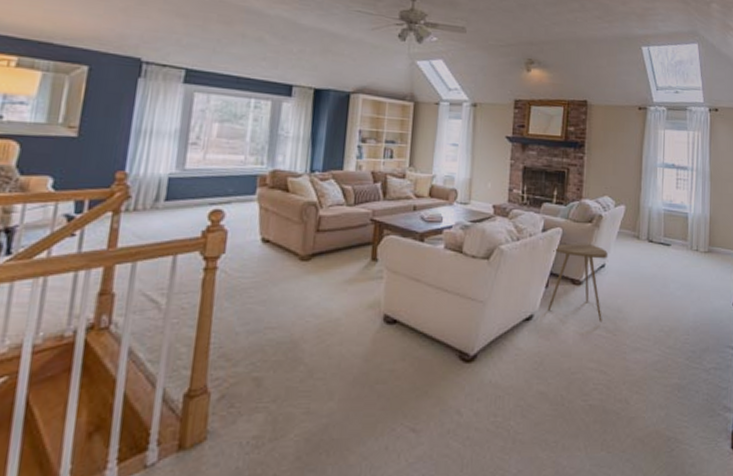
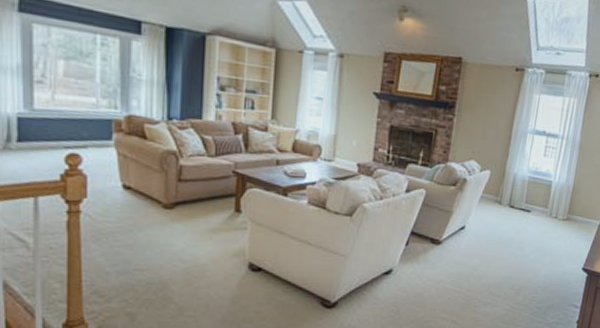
side table: present [547,243,608,323] -> none [406,205,469,279]

